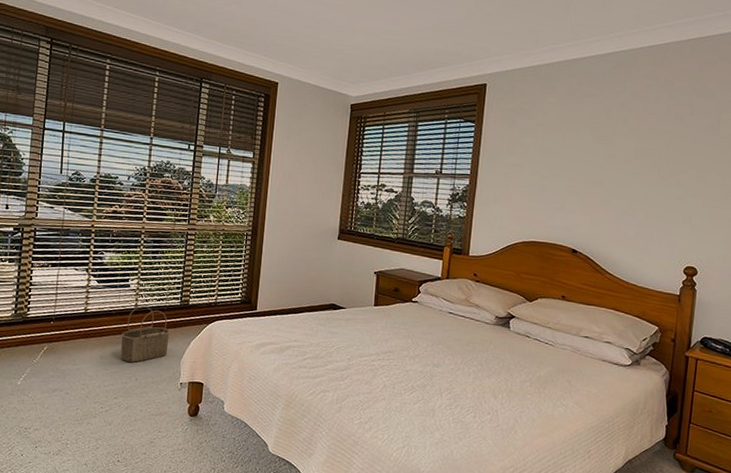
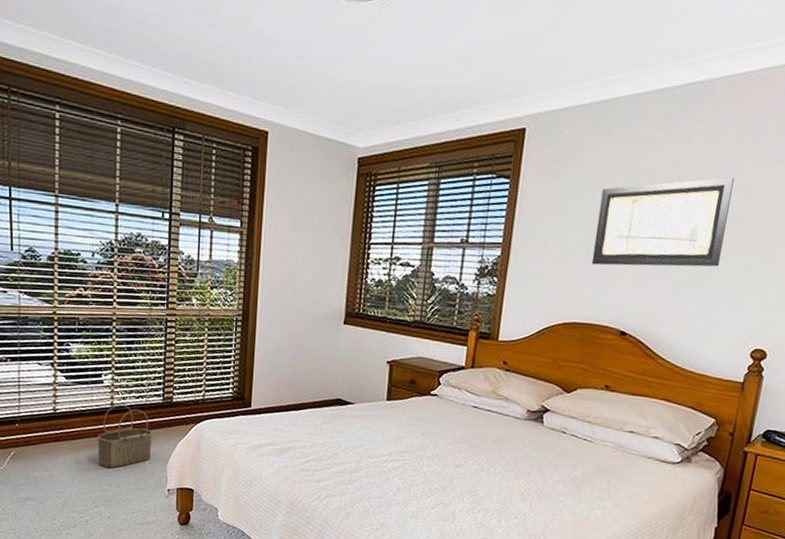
wall art: none [545,125,658,197] -> present [591,177,734,267]

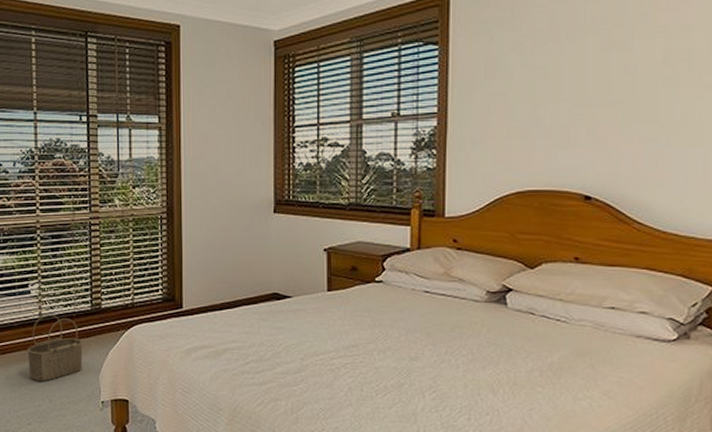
wall art: present [591,177,734,267] -> none [540,16,695,126]

